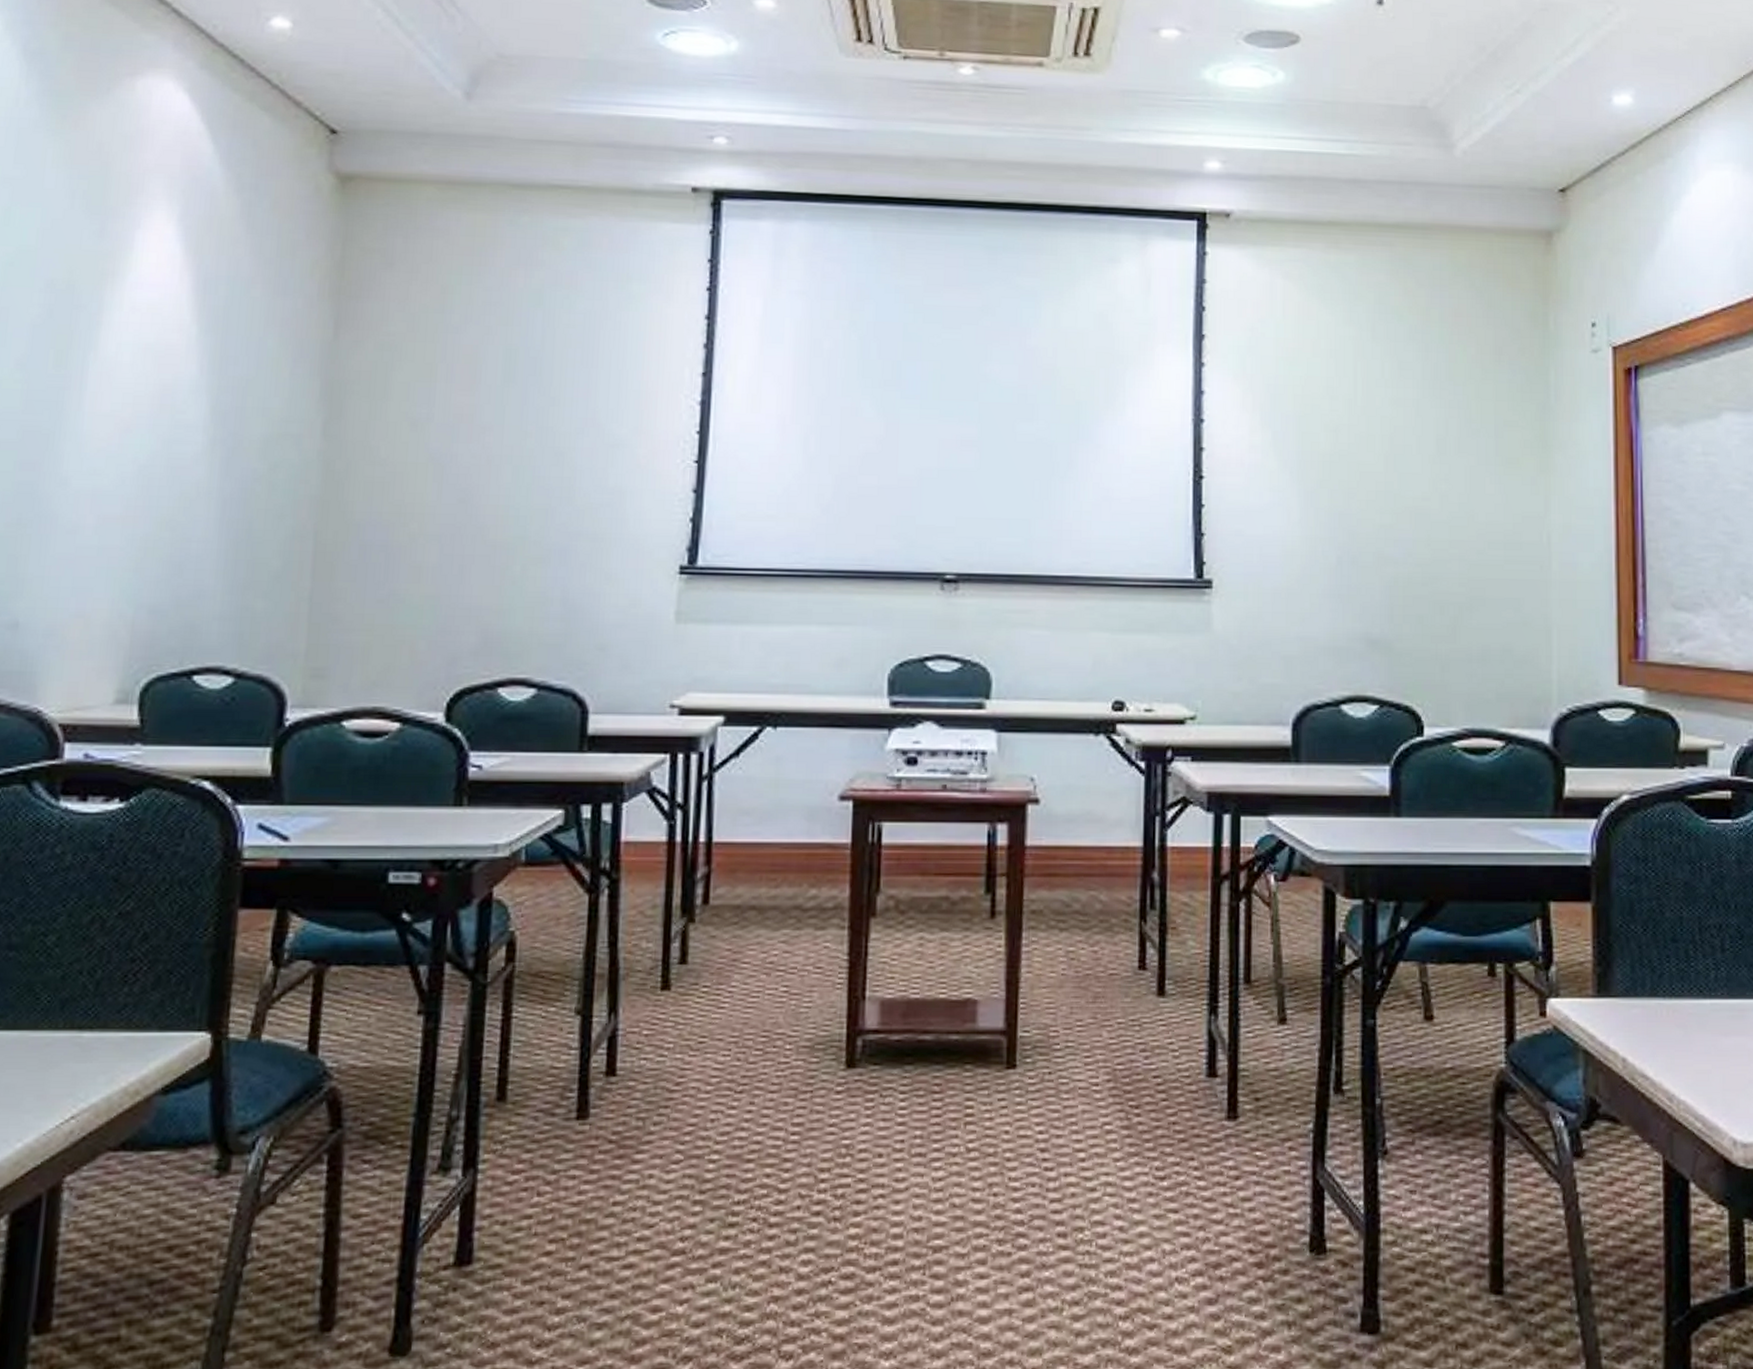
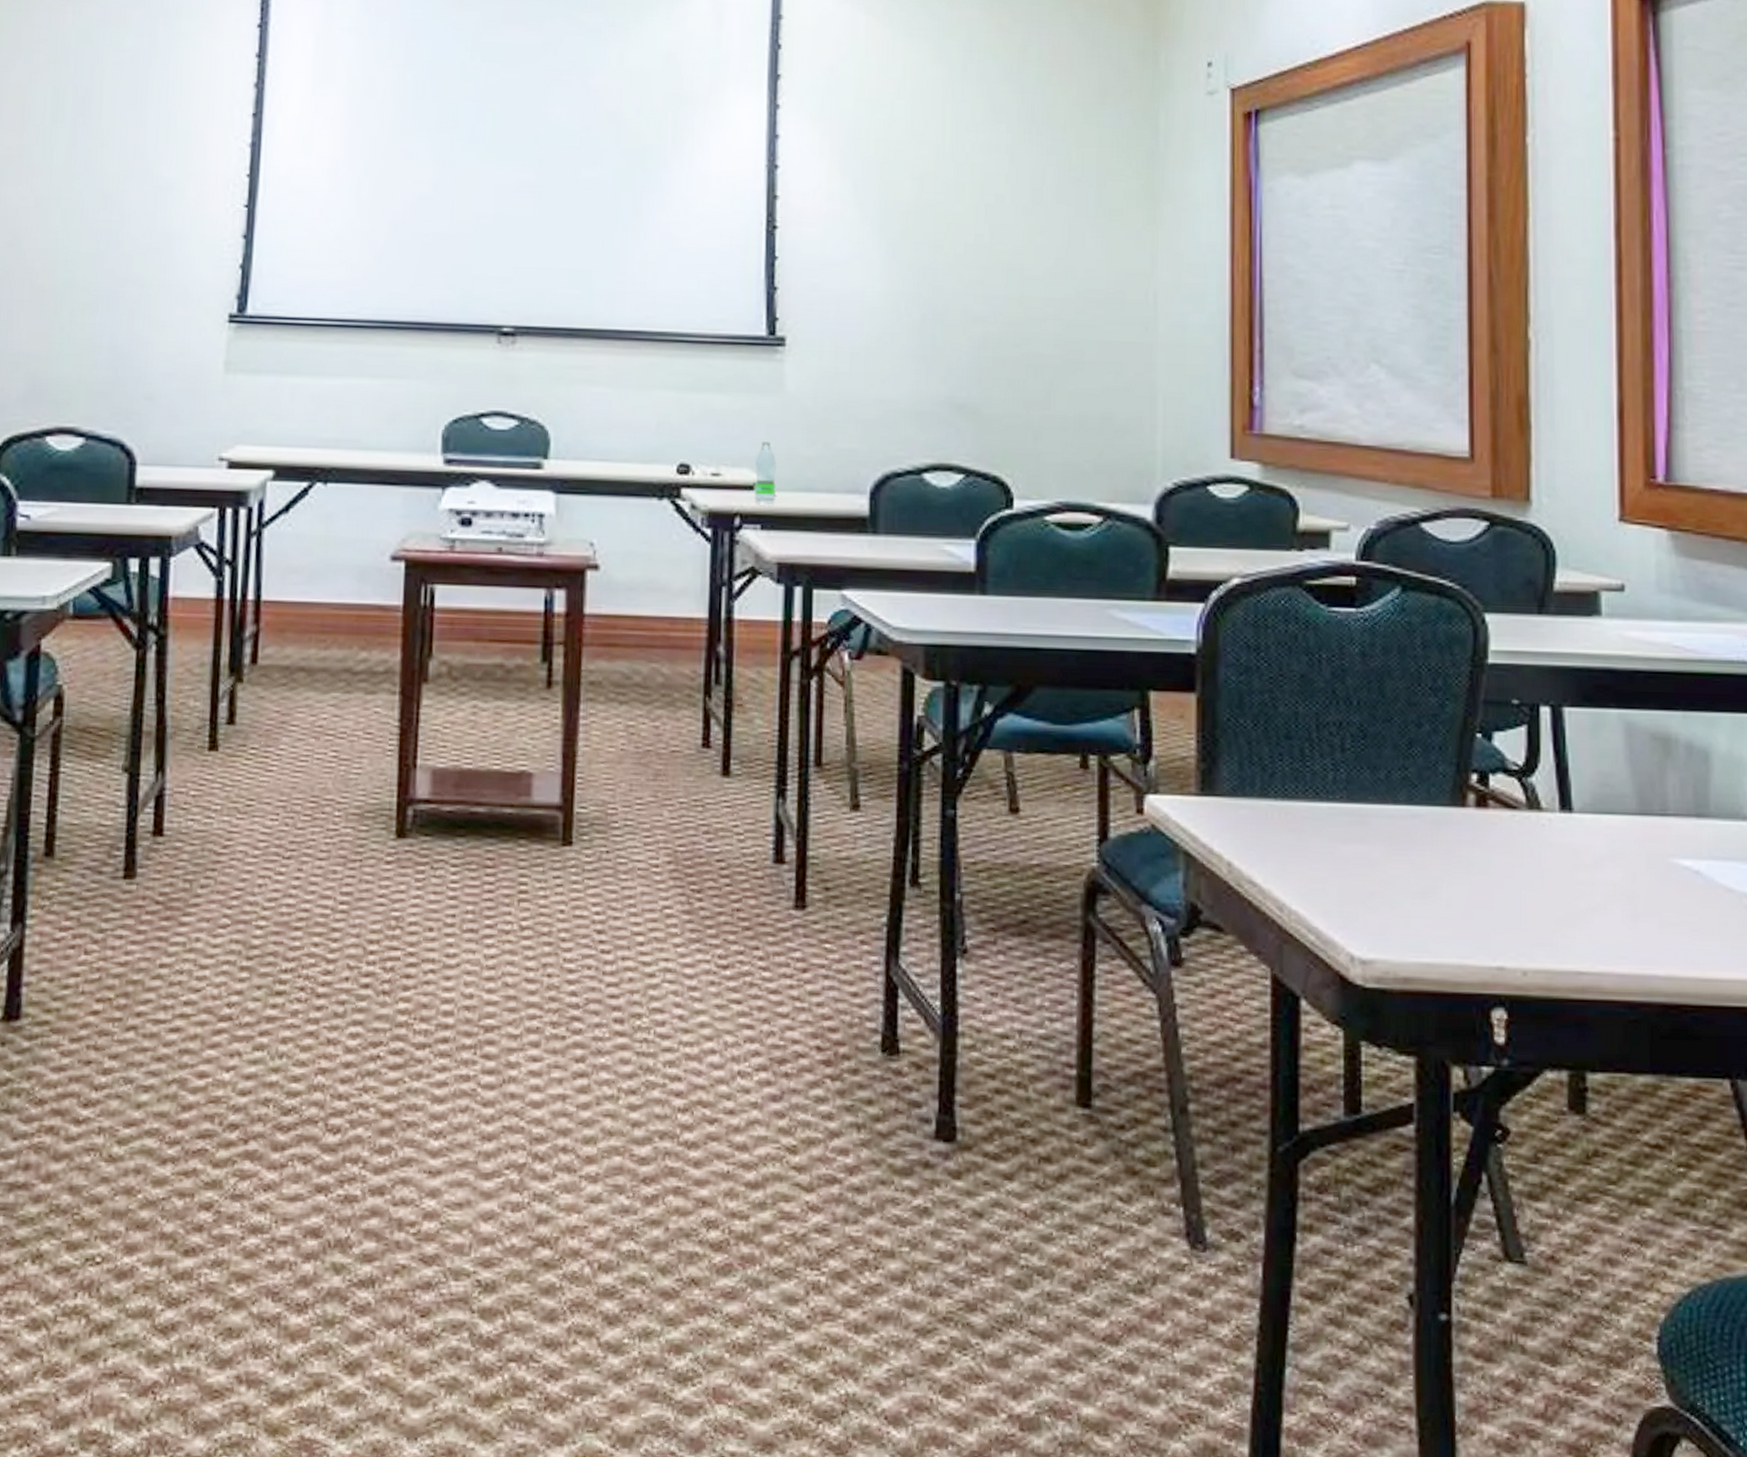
bottle: none [1185,678,1205,740] -> present [754,441,776,507]

